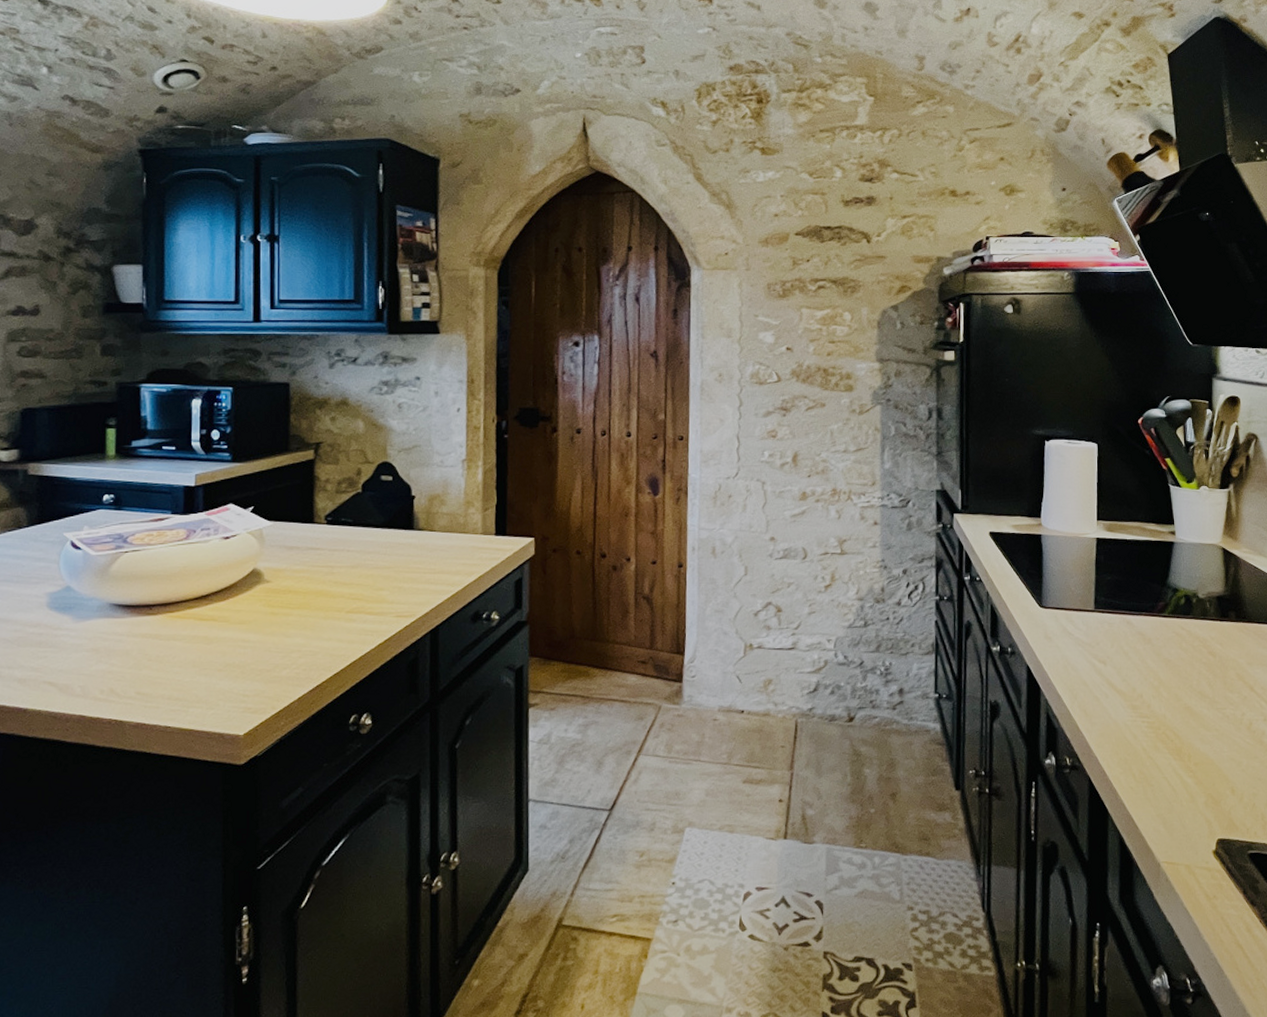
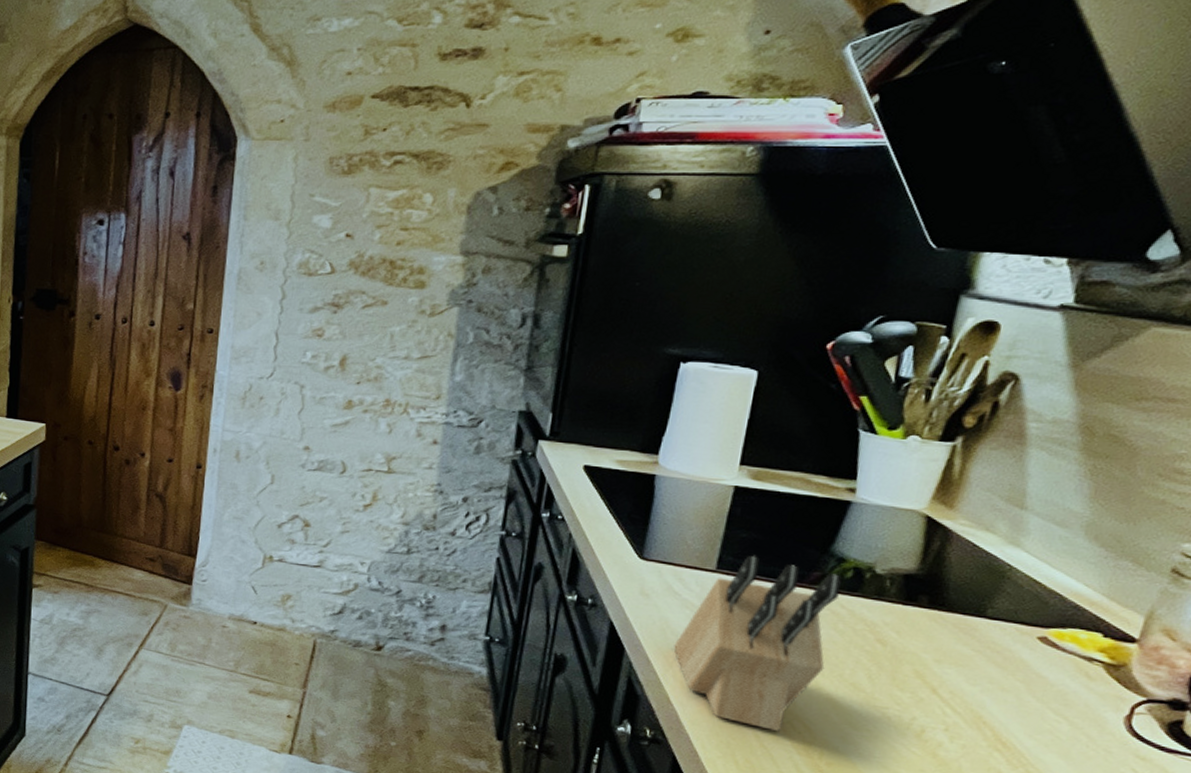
knife block: none [1075,595,1180,742] -> present [673,556,842,731]

